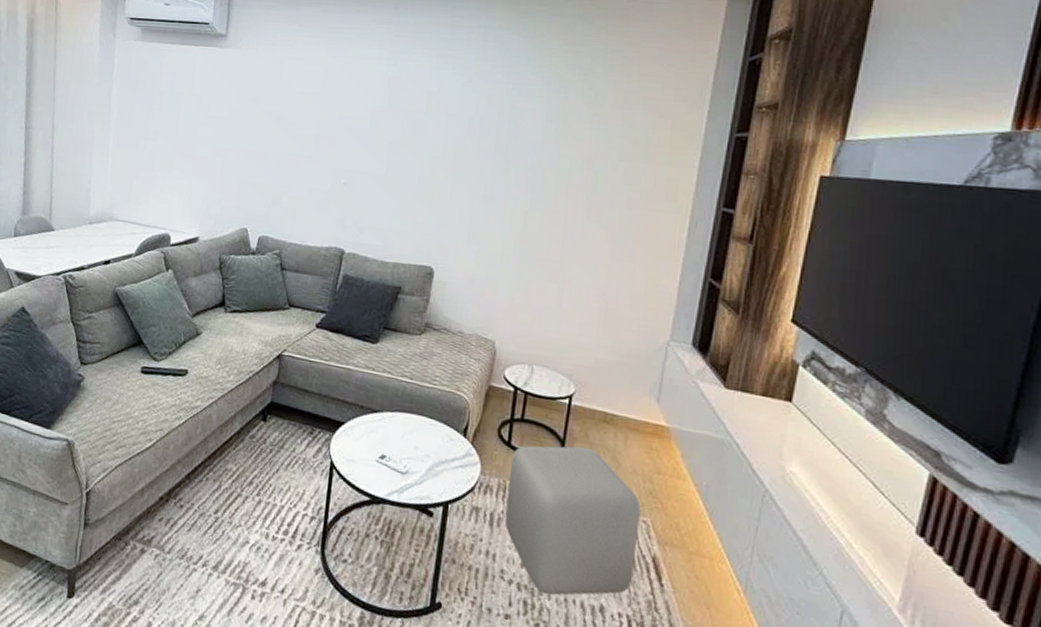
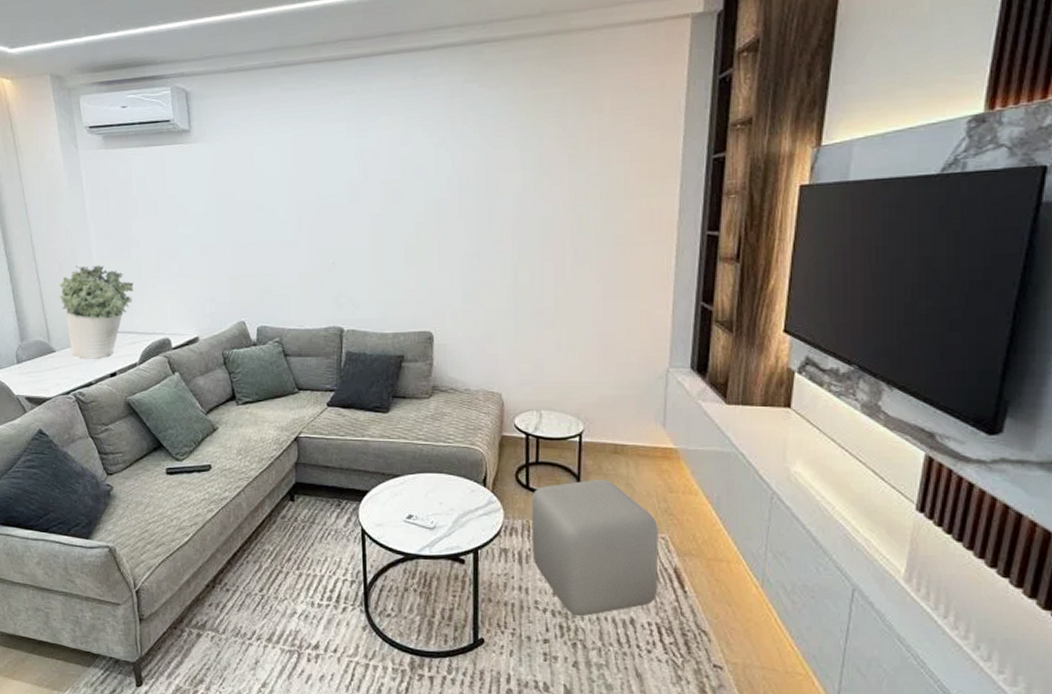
potted plant: none [68,149,145,245] -> present [59,265,134,359]

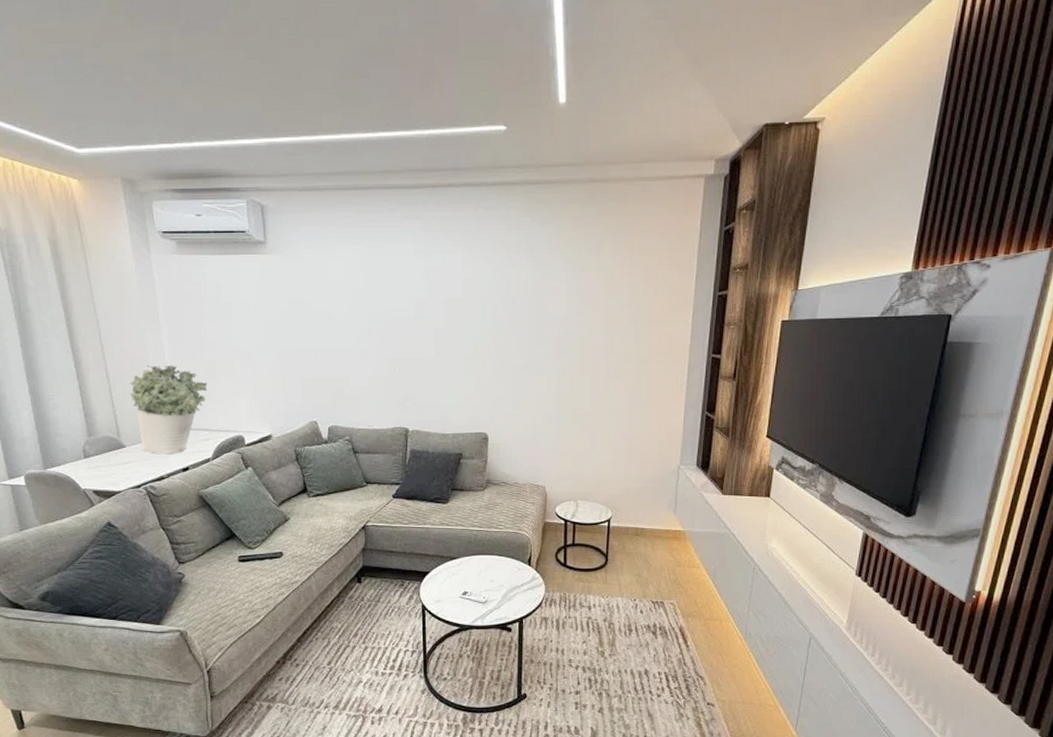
pouf: present [531,479,659,617] -> none [568,556,668,671]

